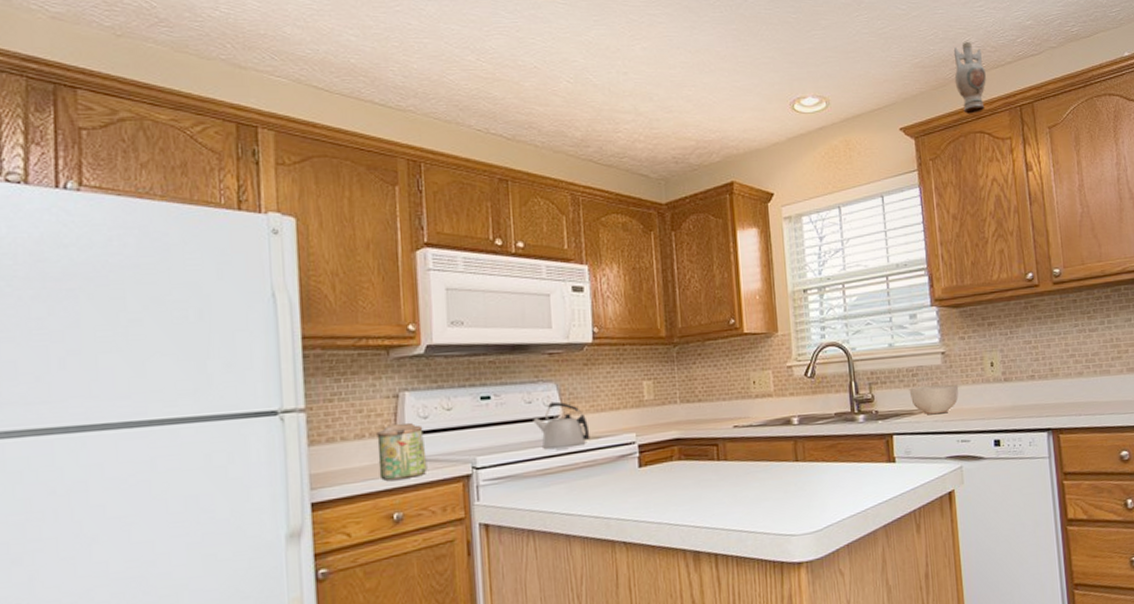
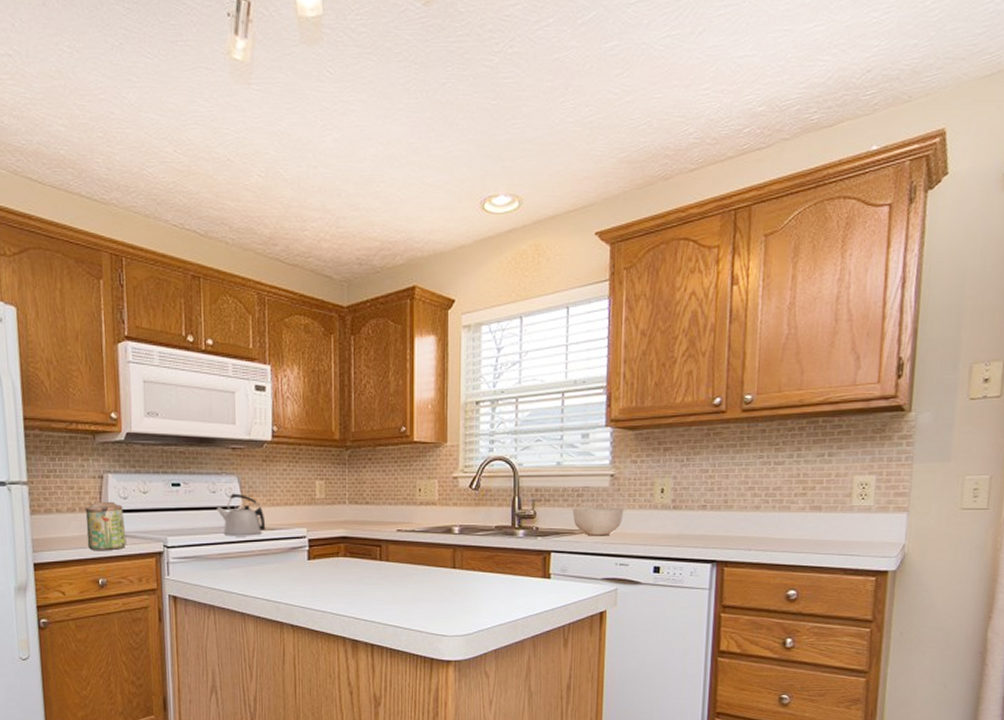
decorative bottle: present [953,41,987,115] -> none [663,131,702,219]

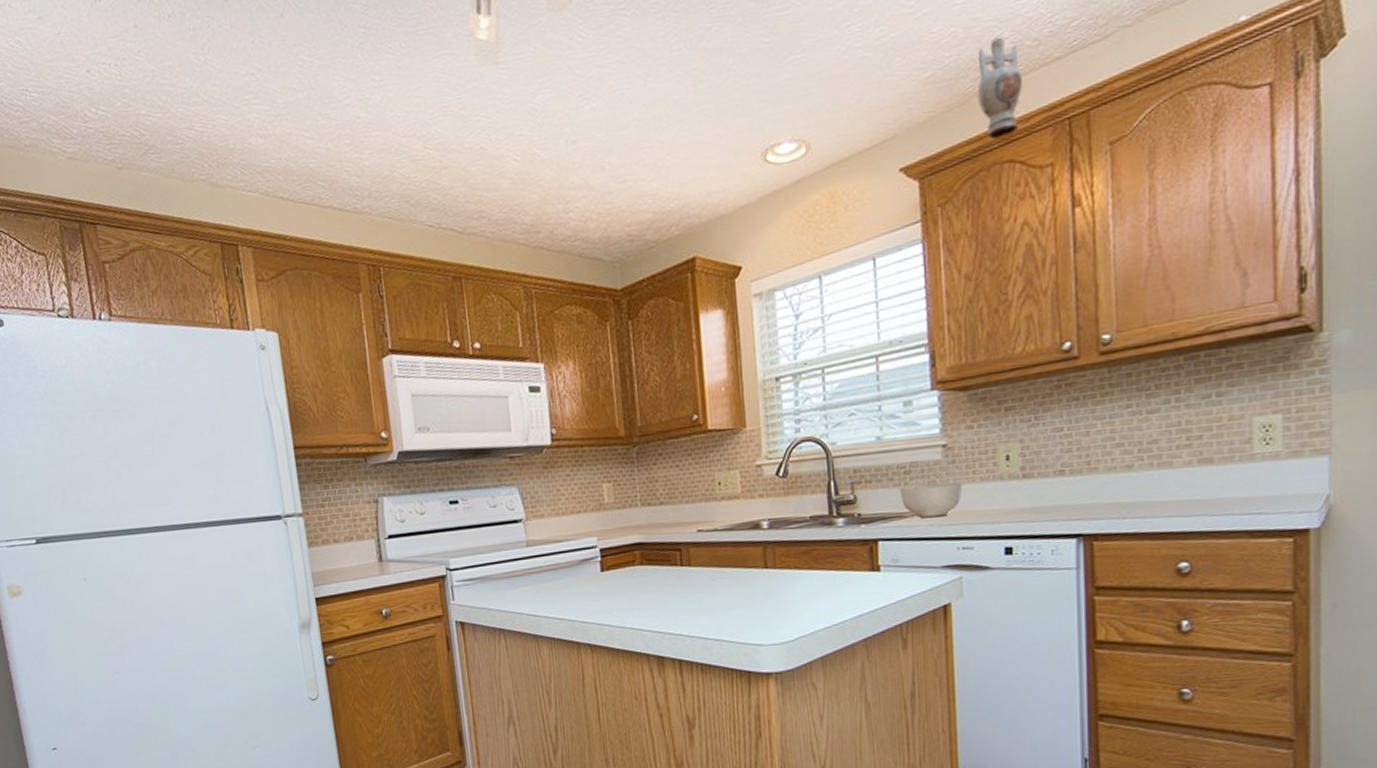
canister: present [85,501,127,551] -> none [362,525,408,580]
kettle: present [216,493,266,538] -> none [498,505,553,554]
decorative bottle: none [663,131,702,219] -> present [977,36,1024,140]

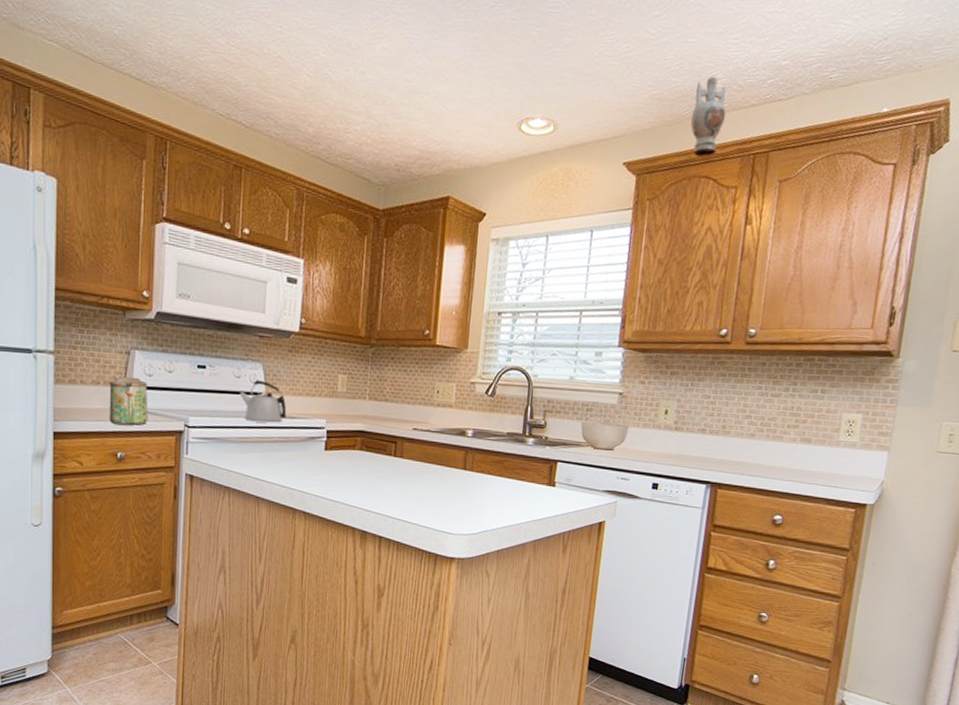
canister: none [362,525,408,580] -> present [109,376,148,426]
kettle: none [498,505,553,554] -> present [239,379,287,424]

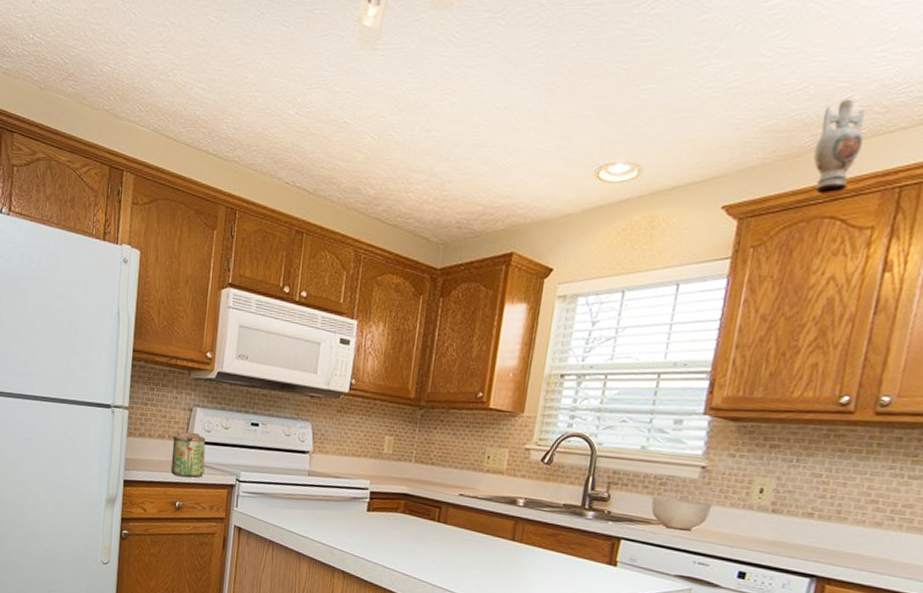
kettle: present [239,379,287,424] -> none [288,438,332,482]

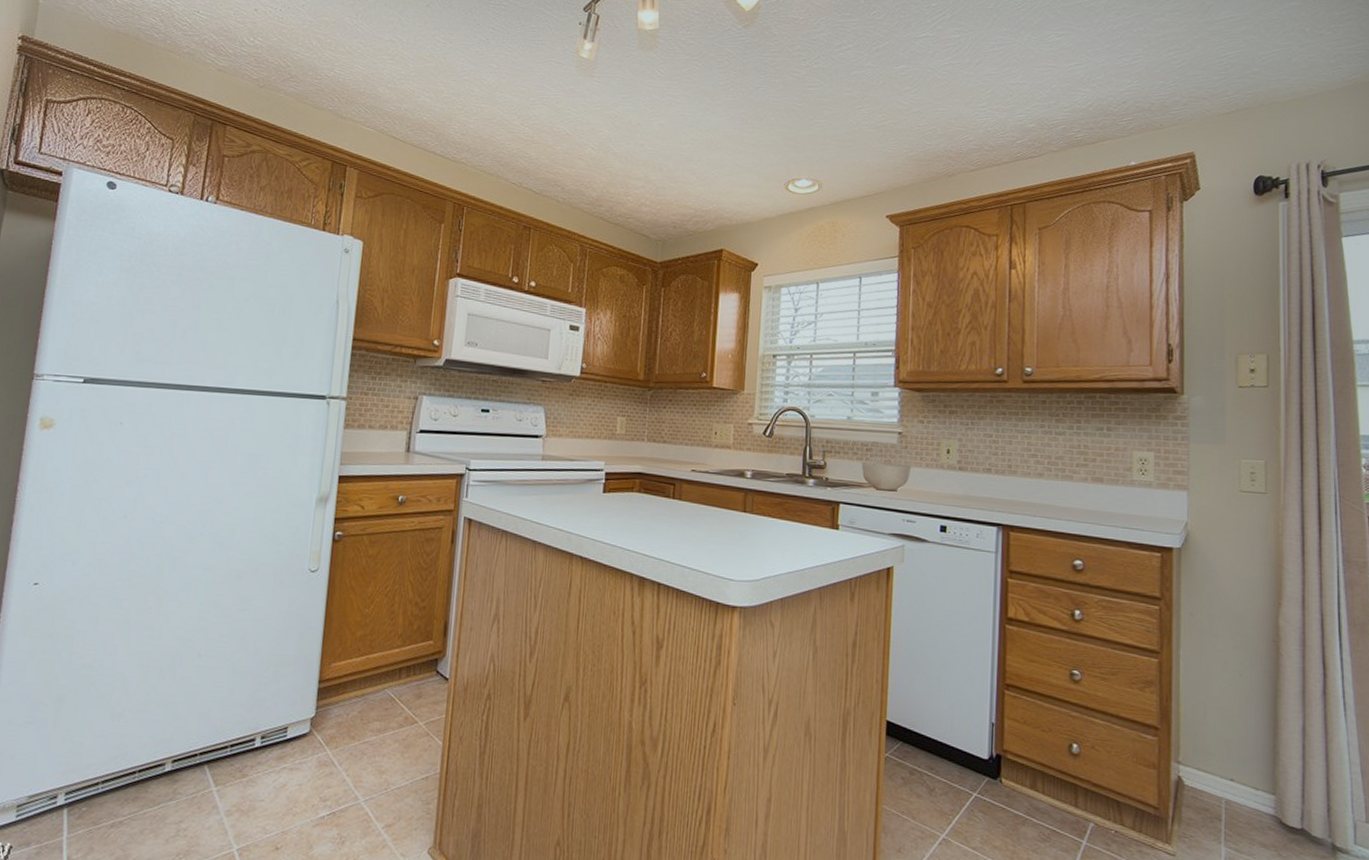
canister: present [171,432,206,478] -> none [393,421,433,469]
decorative bottle: present [813,98,865,195] -> none [947,139,981,210]

